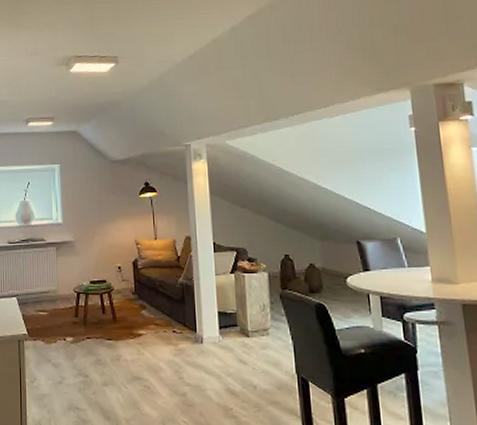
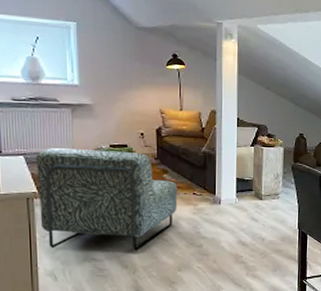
armchair: none [26,287,158,399] -> present [35,148,178,251]

